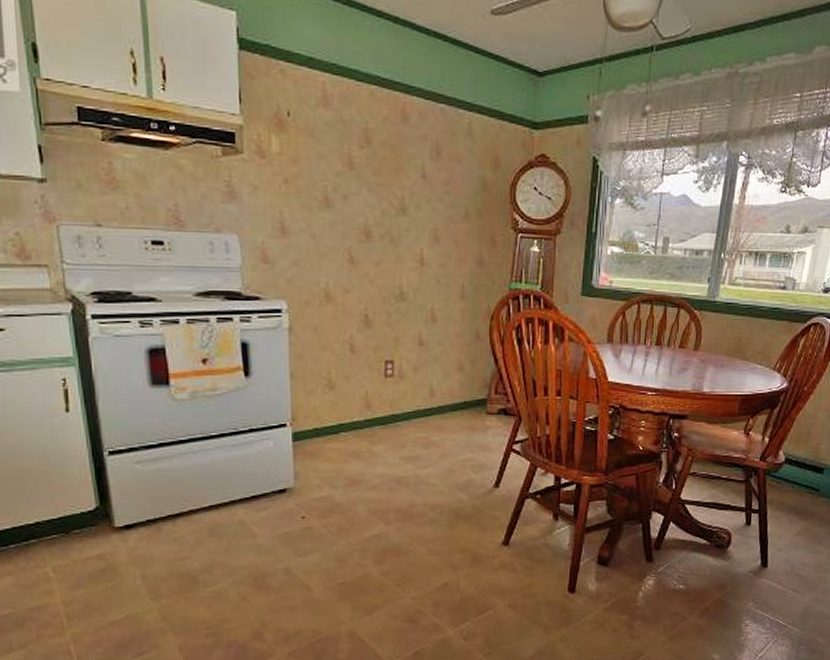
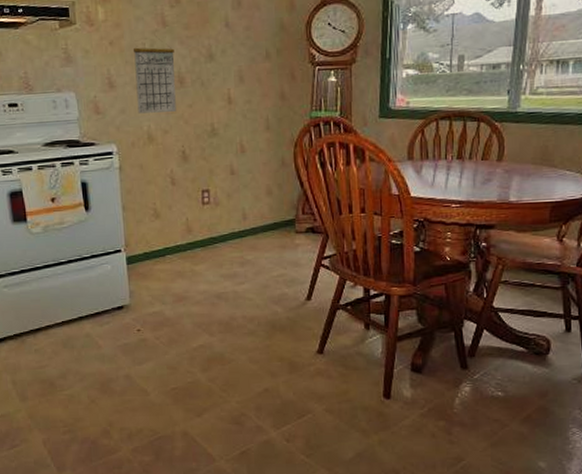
calendar: none [312,179,361,268] -> present [132,36,176,114]

